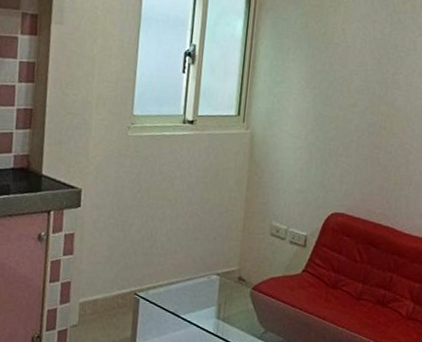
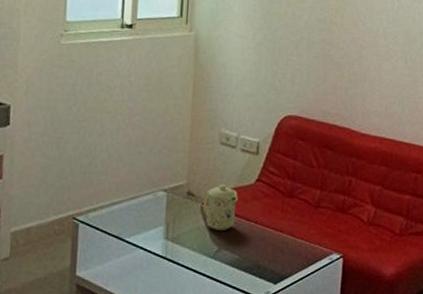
mug: none [252,272,285,314] -> present [203,184,238,230]

